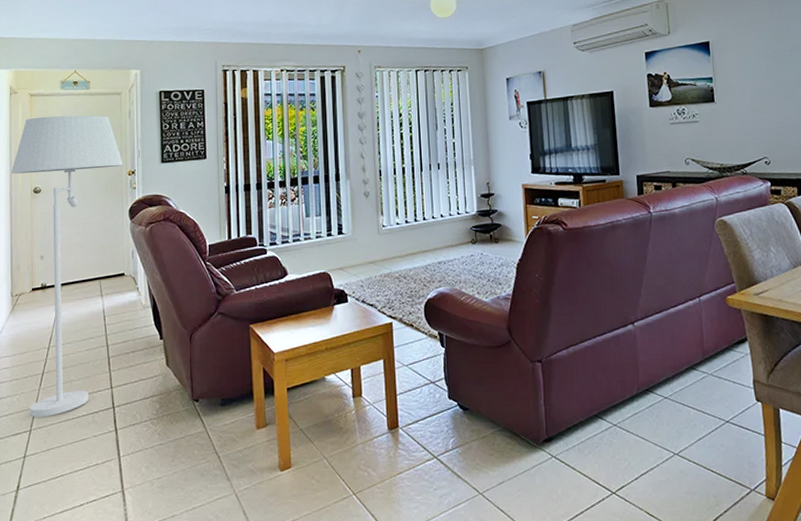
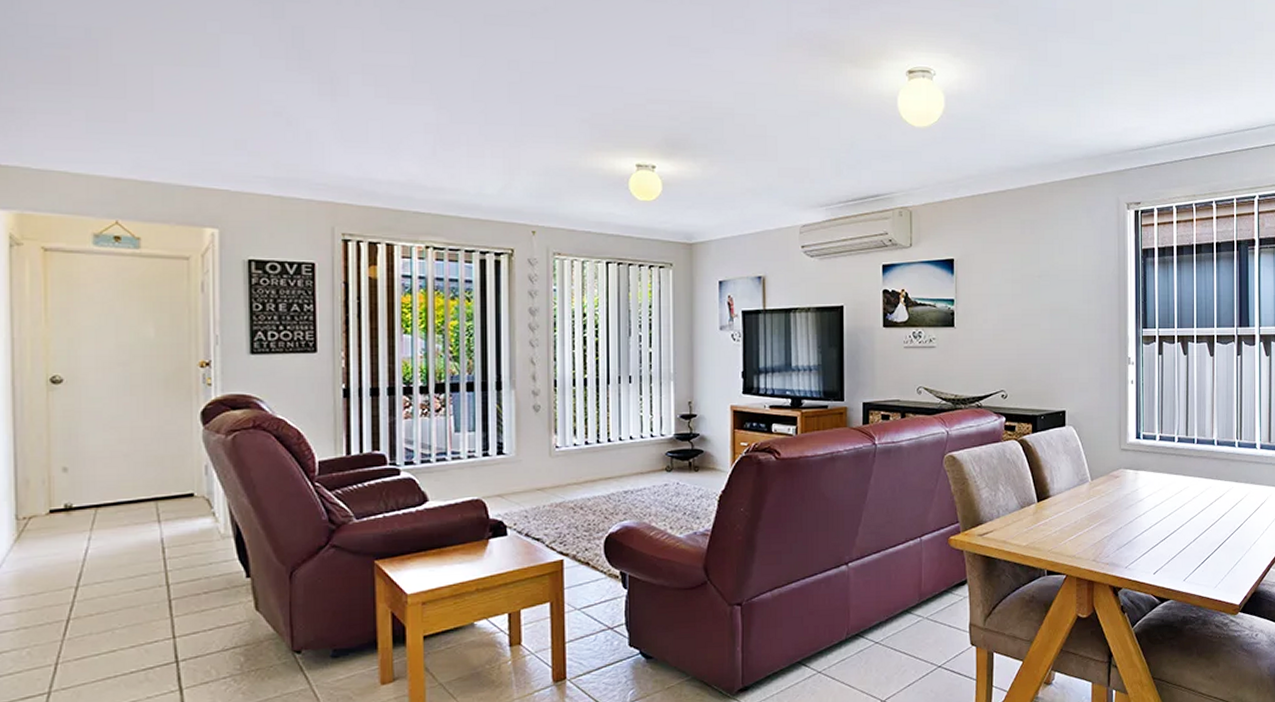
floor lamp: present [12,115,123,417] -> none [14,280,192,676]

